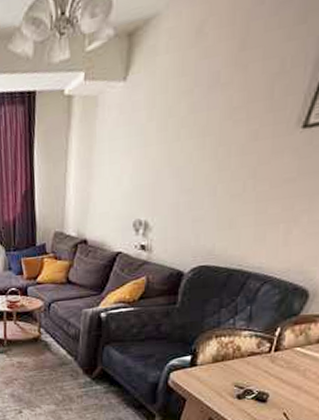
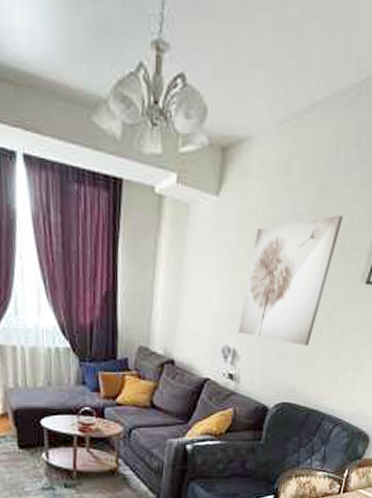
wall art: none [150,61,271,208] -> present [239,215,343,346]

